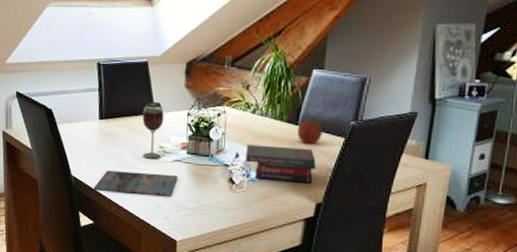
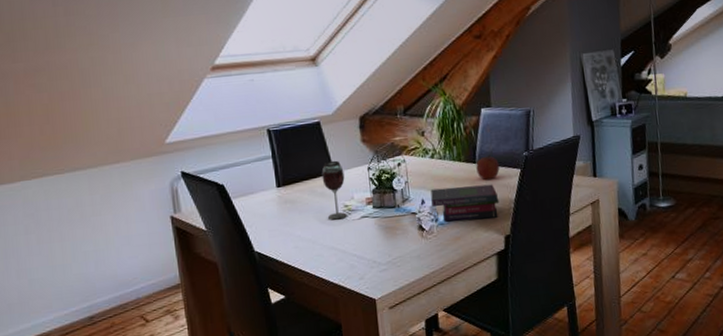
magazine: present [93,170,178,197] -> none [280,232,368,263]

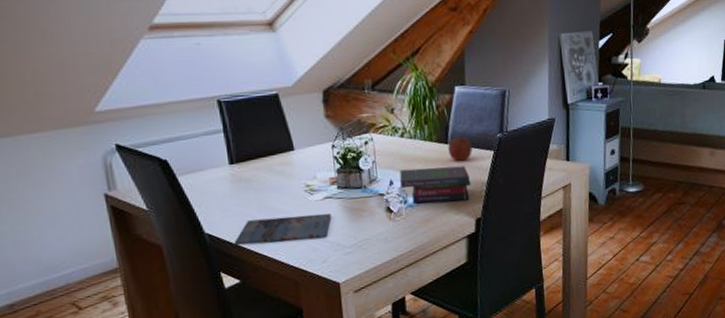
magazine: none [280,232,368,263] -> present [234,214,332,246]
wineglass: present [321,160,347,220] -> none [280,136,309,201]

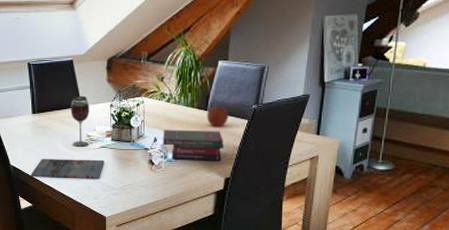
wineglass: none [280,136,309,201] -> present [70,95,90,147]

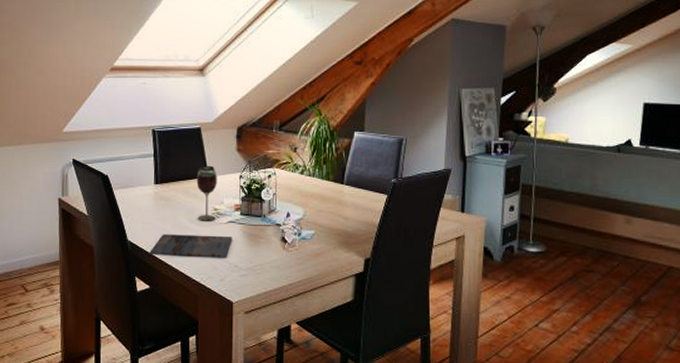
books: present [163,130,224,161] -> none [297,204,363,240]
fruit: present [207,104,229,126] -> none [343,177,366,201]

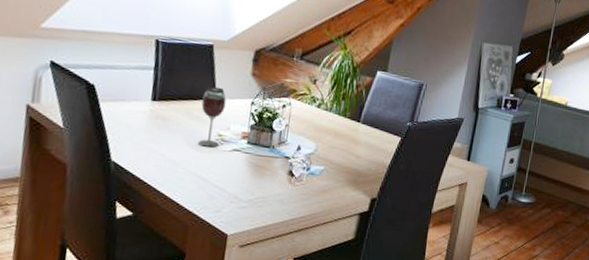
magazine: present [149,234,232,258] -> none [136,157,236,188]

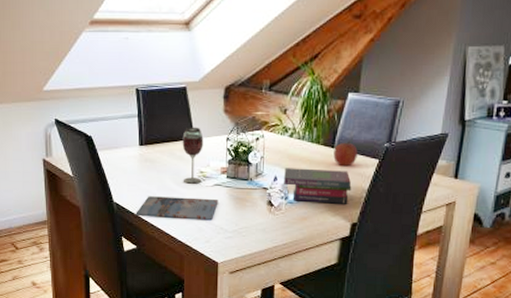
magazine: none [136,157,236,188] -> present [135,196,218,221]
books: none [307,138,374,179] -> present [284,168,352,204]
fruit: none [358,117,382,141] -> present [333,141,358,166]

